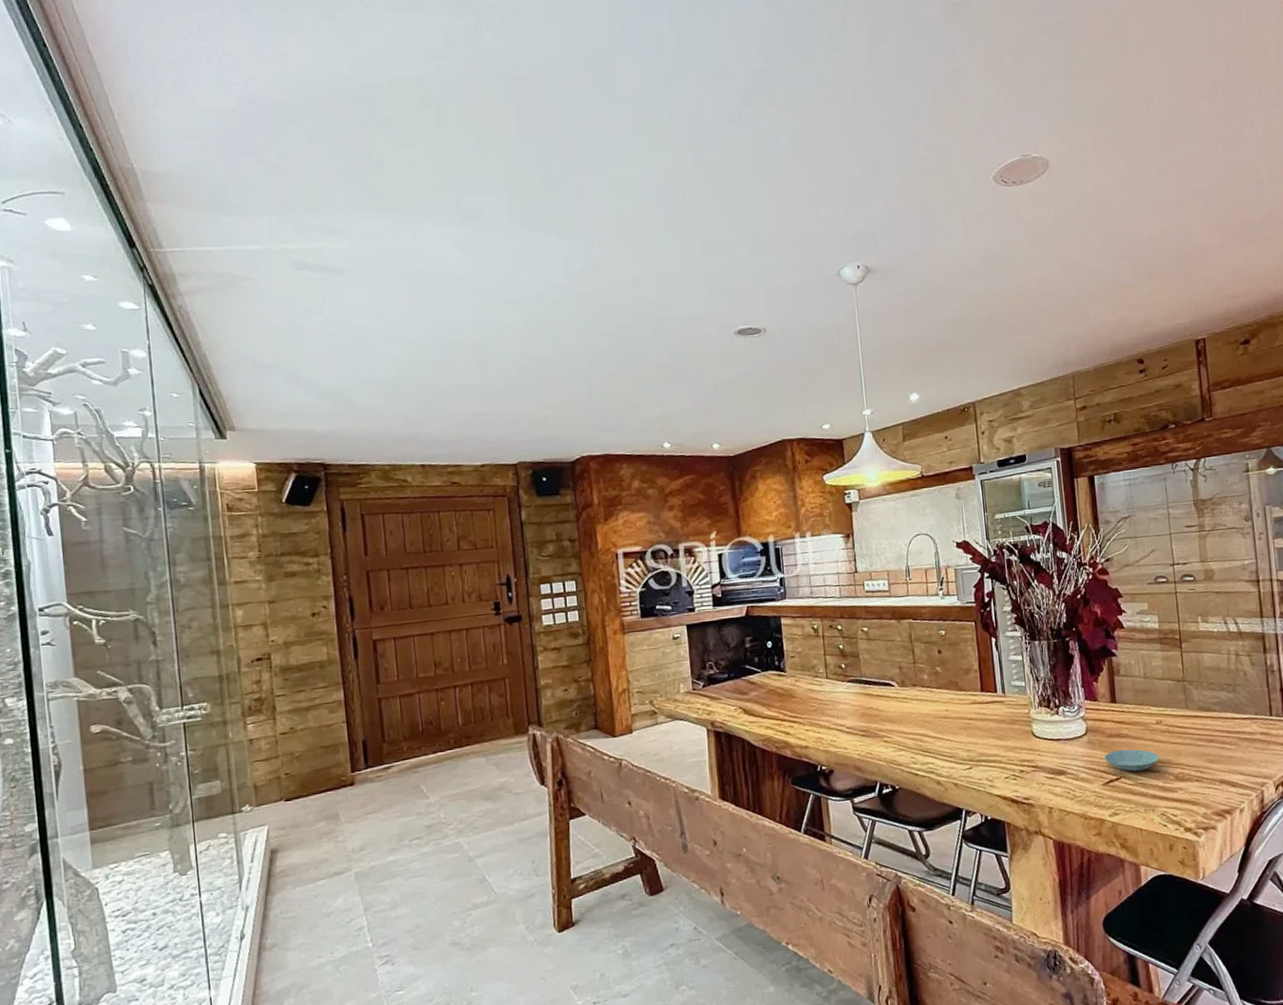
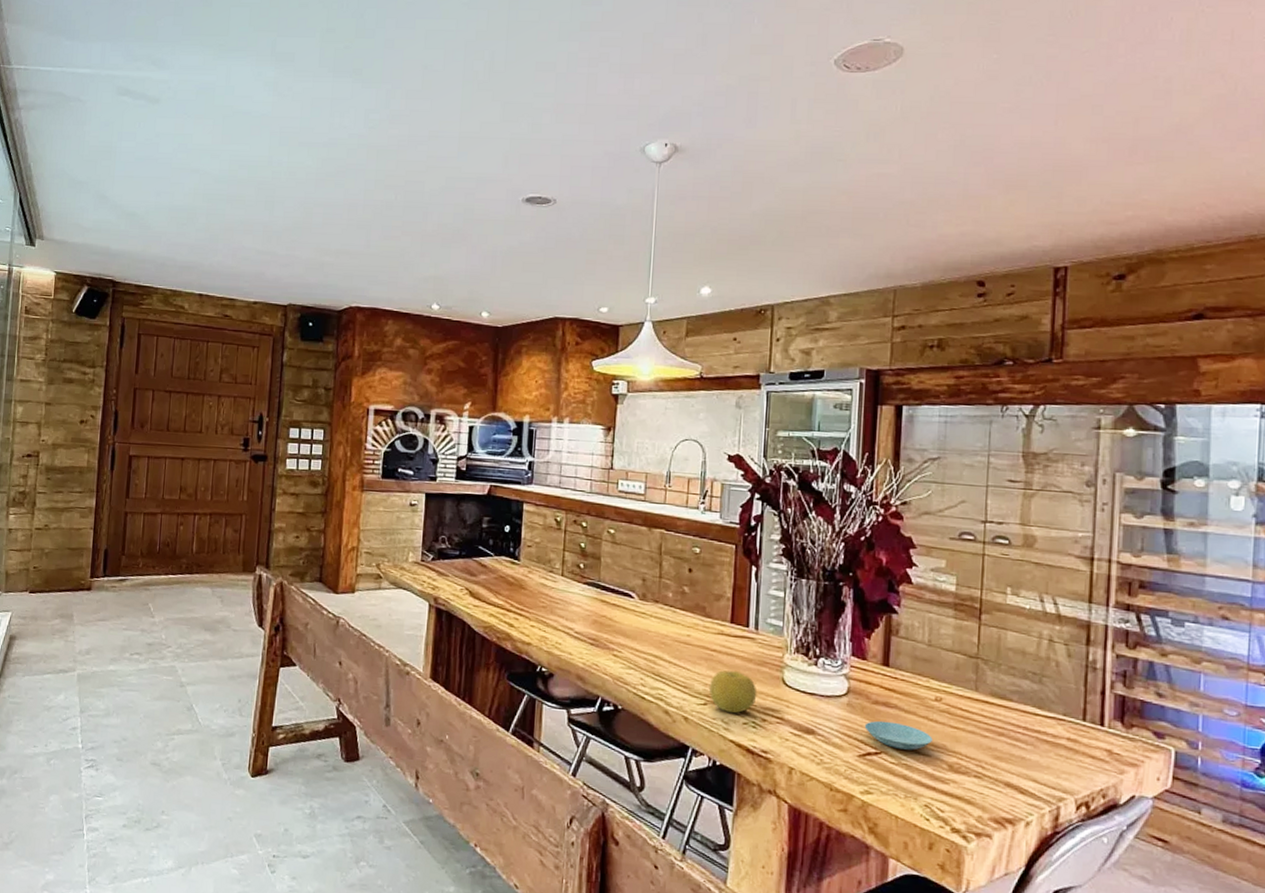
fruit: none [972,733,1013,772] -> present [710,670,757,714]

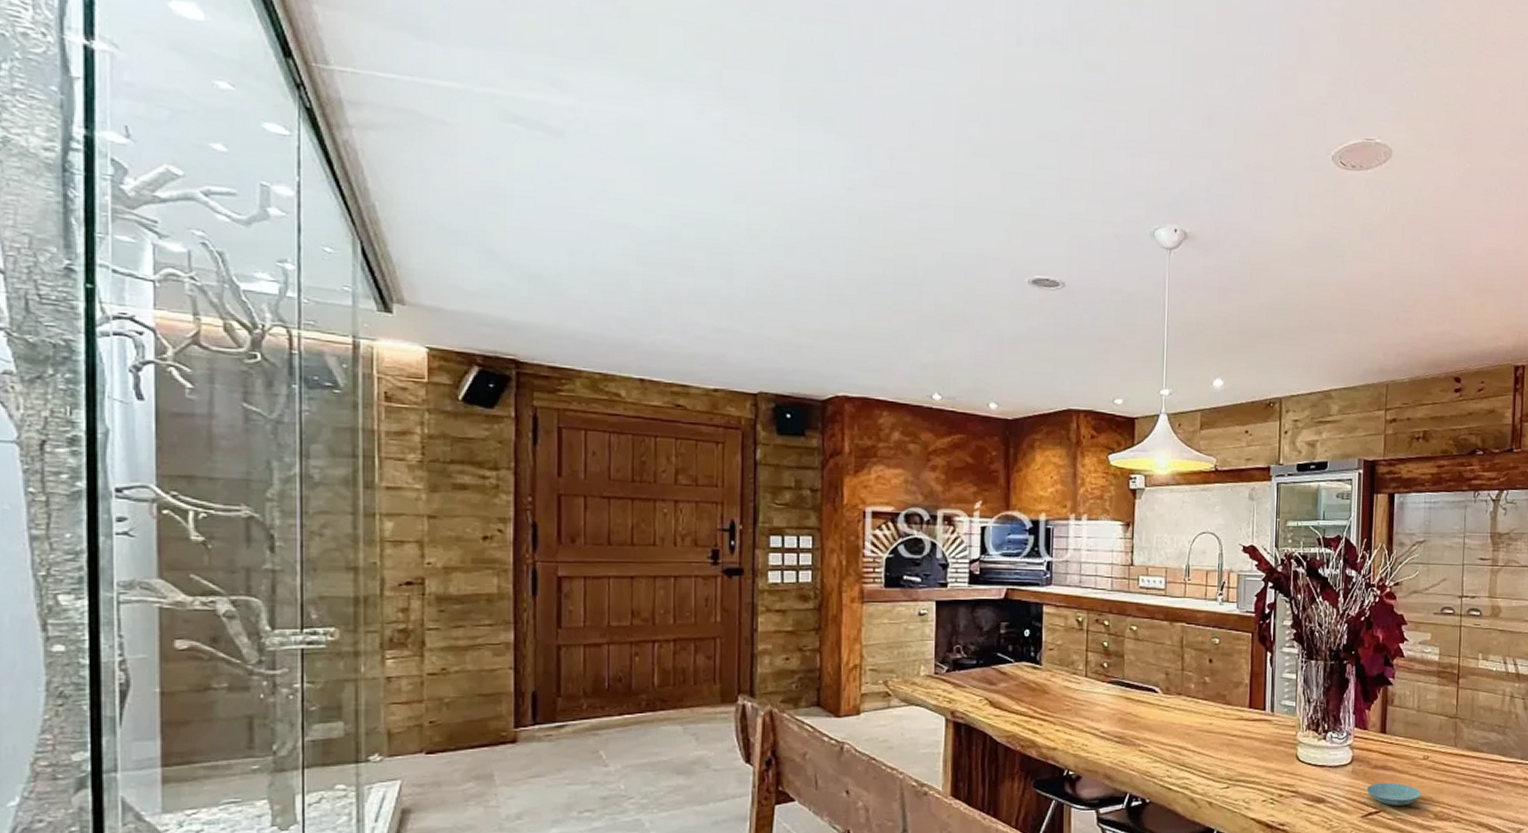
fruit: present [710,670,757,714] -> none [1231,753,1274,793]

